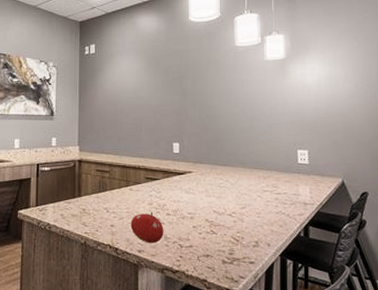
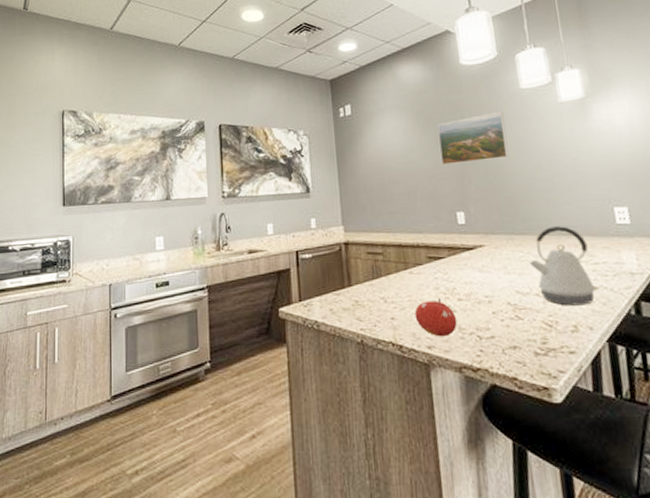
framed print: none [165,62,220,104] -> present [437,110,509,166]
kettle: none [226,161,278,226] -> present [529,226,599,306]

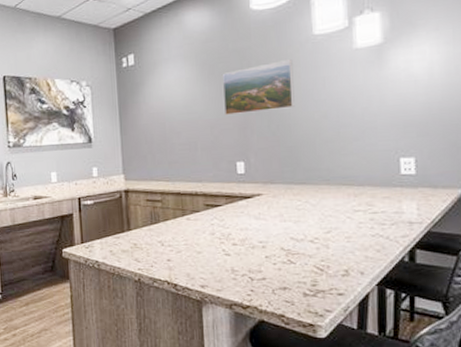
fruit: present [414,298,457,337] -> none [190,242,231,278]
kettle: present [529,226,599,306] -> none [306,176,374,252]

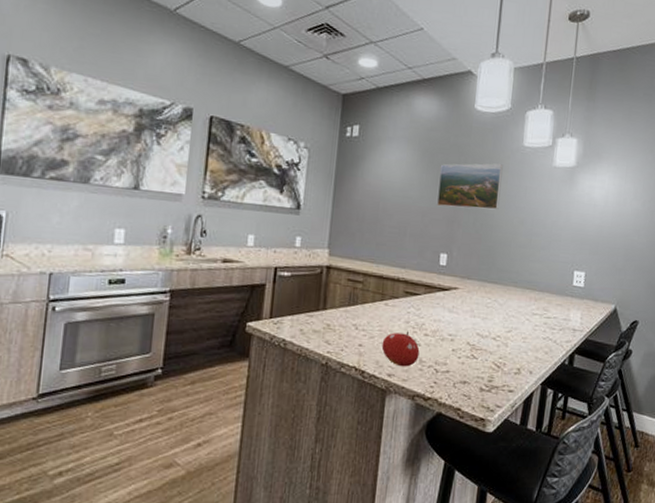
fruit: none [190,242,231,278] -> present [381,331,420,367]

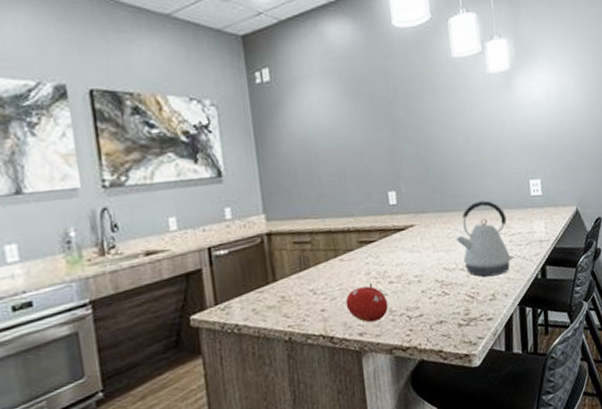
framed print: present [437,163,503,210] -> none [368,81,440,142]
kettle: none [493,280,546,352] -> present [455,200,514,277]

